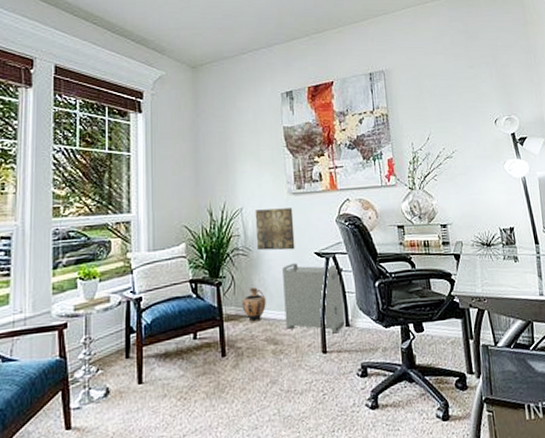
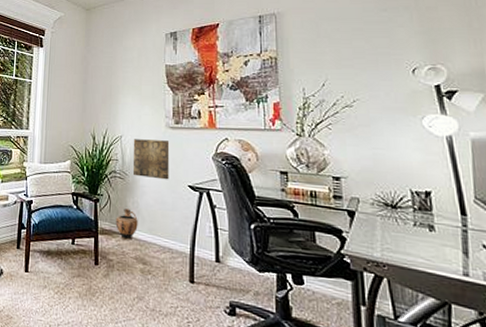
storage bin: present [282,262,346,334] -> none [155,192,216,267]

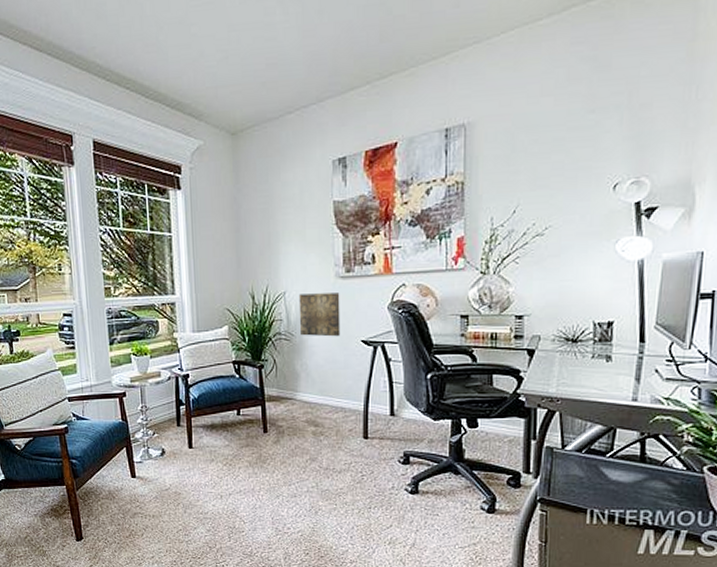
ceramic jug: present [115,208,138,240] -> none [283,372,308,404]

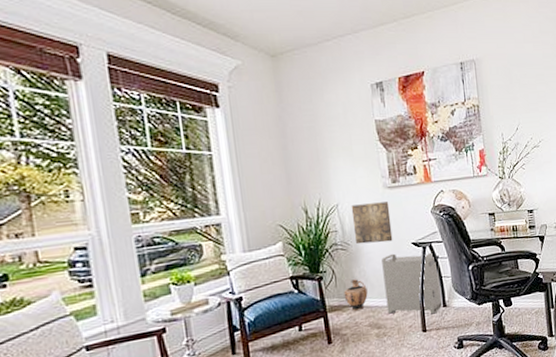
ceramic jug: none [283,372,308,404] -> present [343,279,368,311]
storage bin: none [326,350,390,422] -> present [382,252,443,315]

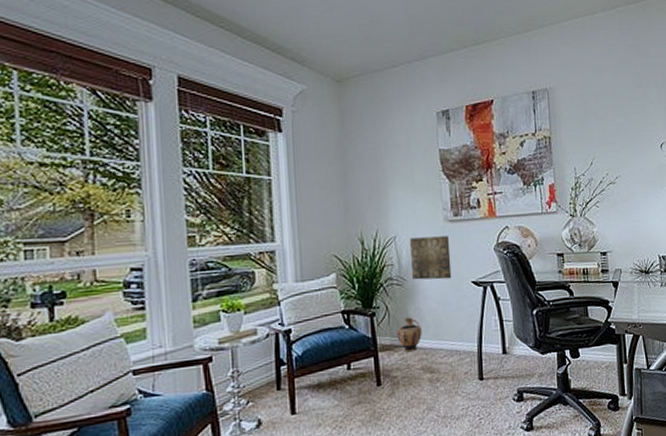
storage bin: present [382,252,443,315] -> none [439,292,503,361]

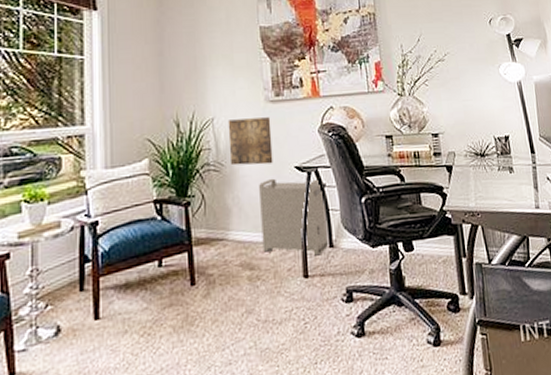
ceramic jug: present [396,317,422,352] -> none [213,207,241,246]
storage bin: none [439,292,503,361] -> present [259,178,329,256]

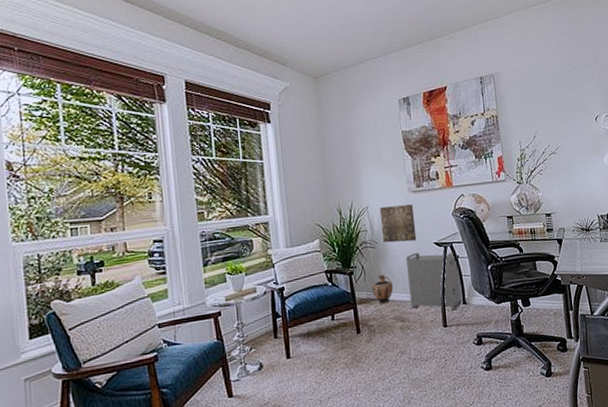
ceramic jug: none [213,207,241,246] -> present [371,275,393,304]

